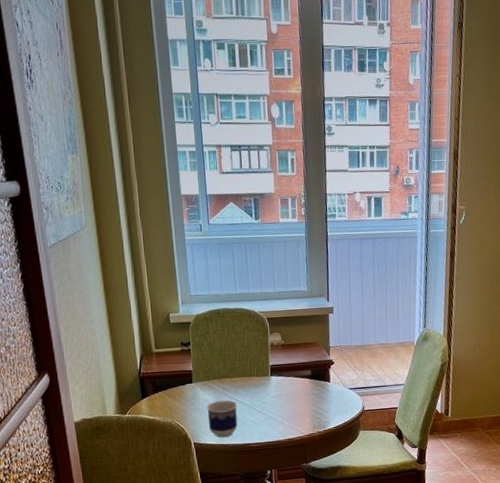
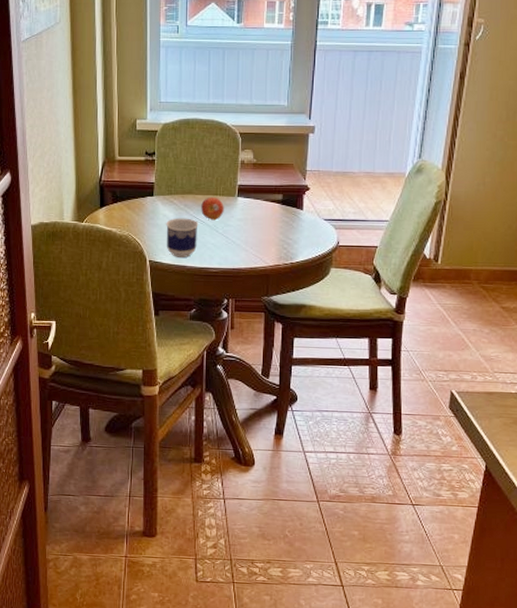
fruit: none [238,378,260,400] -> present [201,197,224,221]

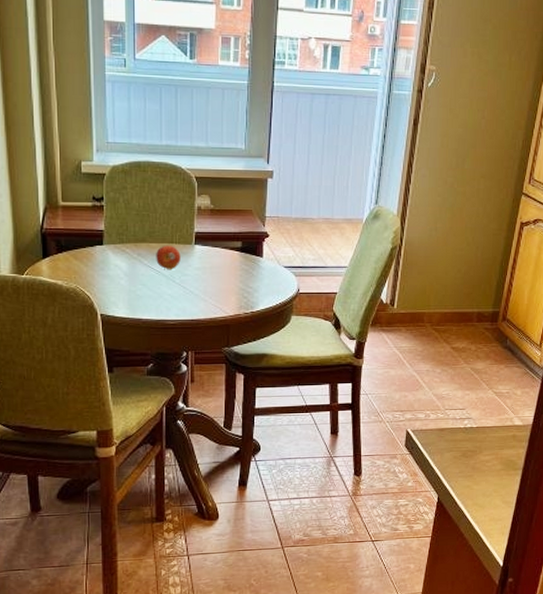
cup: present [166,218,198,258] -> none [118,268,154,310]

